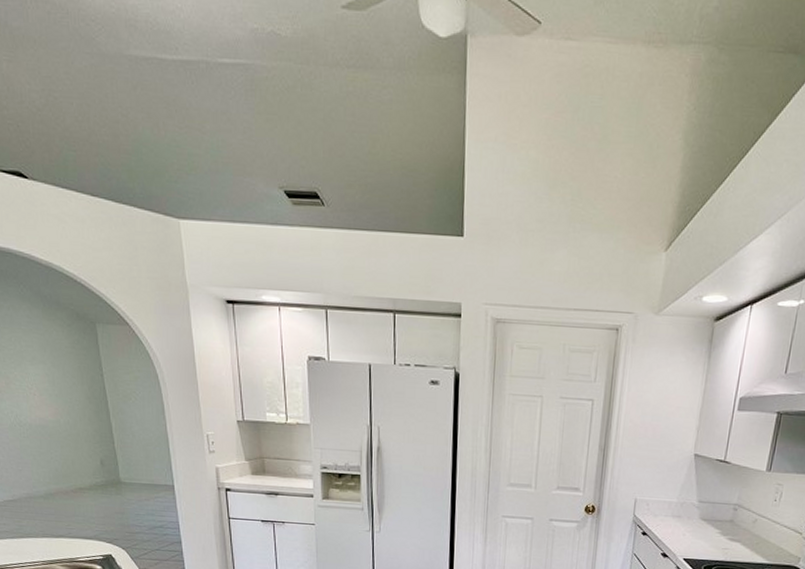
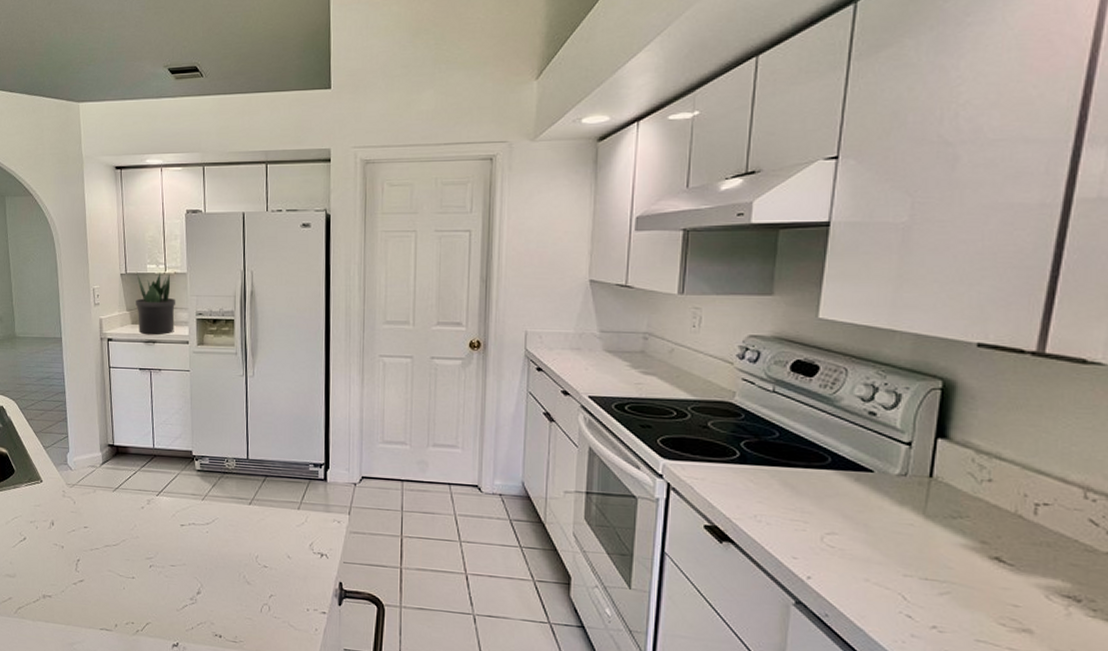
planter: none [255,419,298,488] -> present [136,271,175,336]

